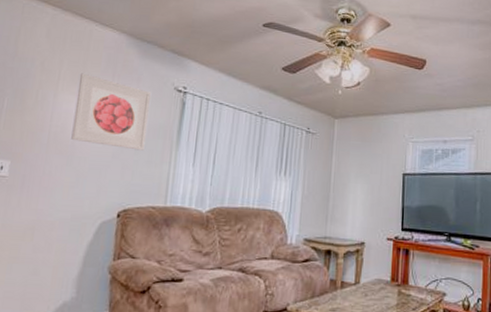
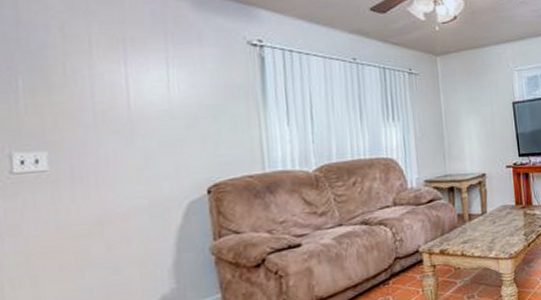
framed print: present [71,73,151,151] -> none [118,36,225,117]

